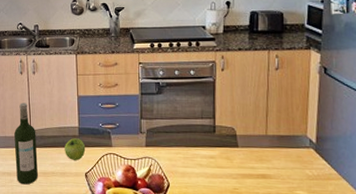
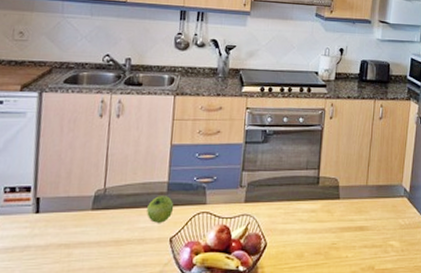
wine bottle: present [14,102,38,185] -> none [77,153,112,258]

